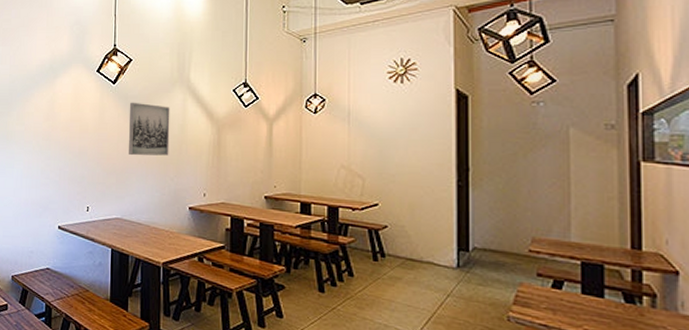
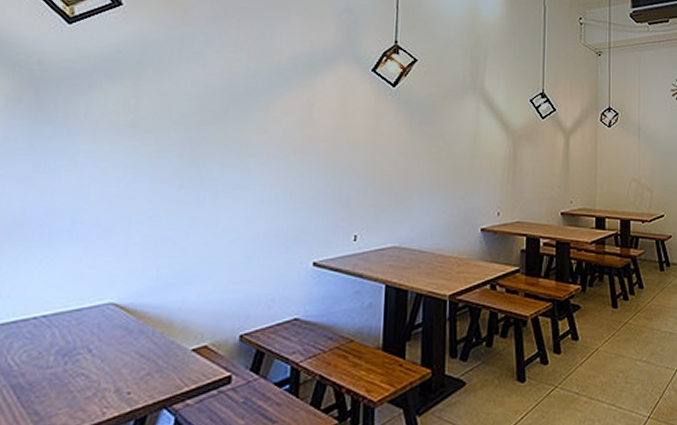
wall art: present [128,102,170,156] -> none [409,108,461,172]

